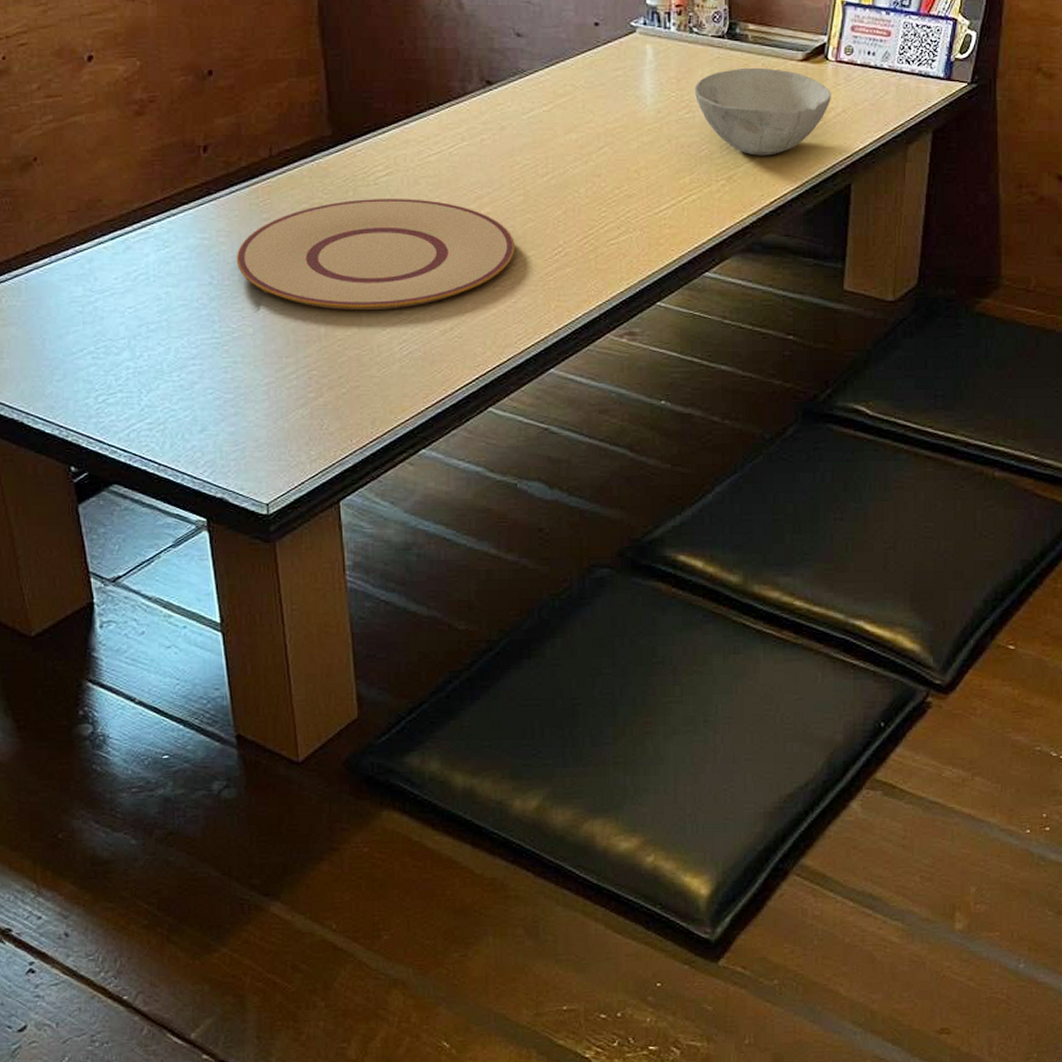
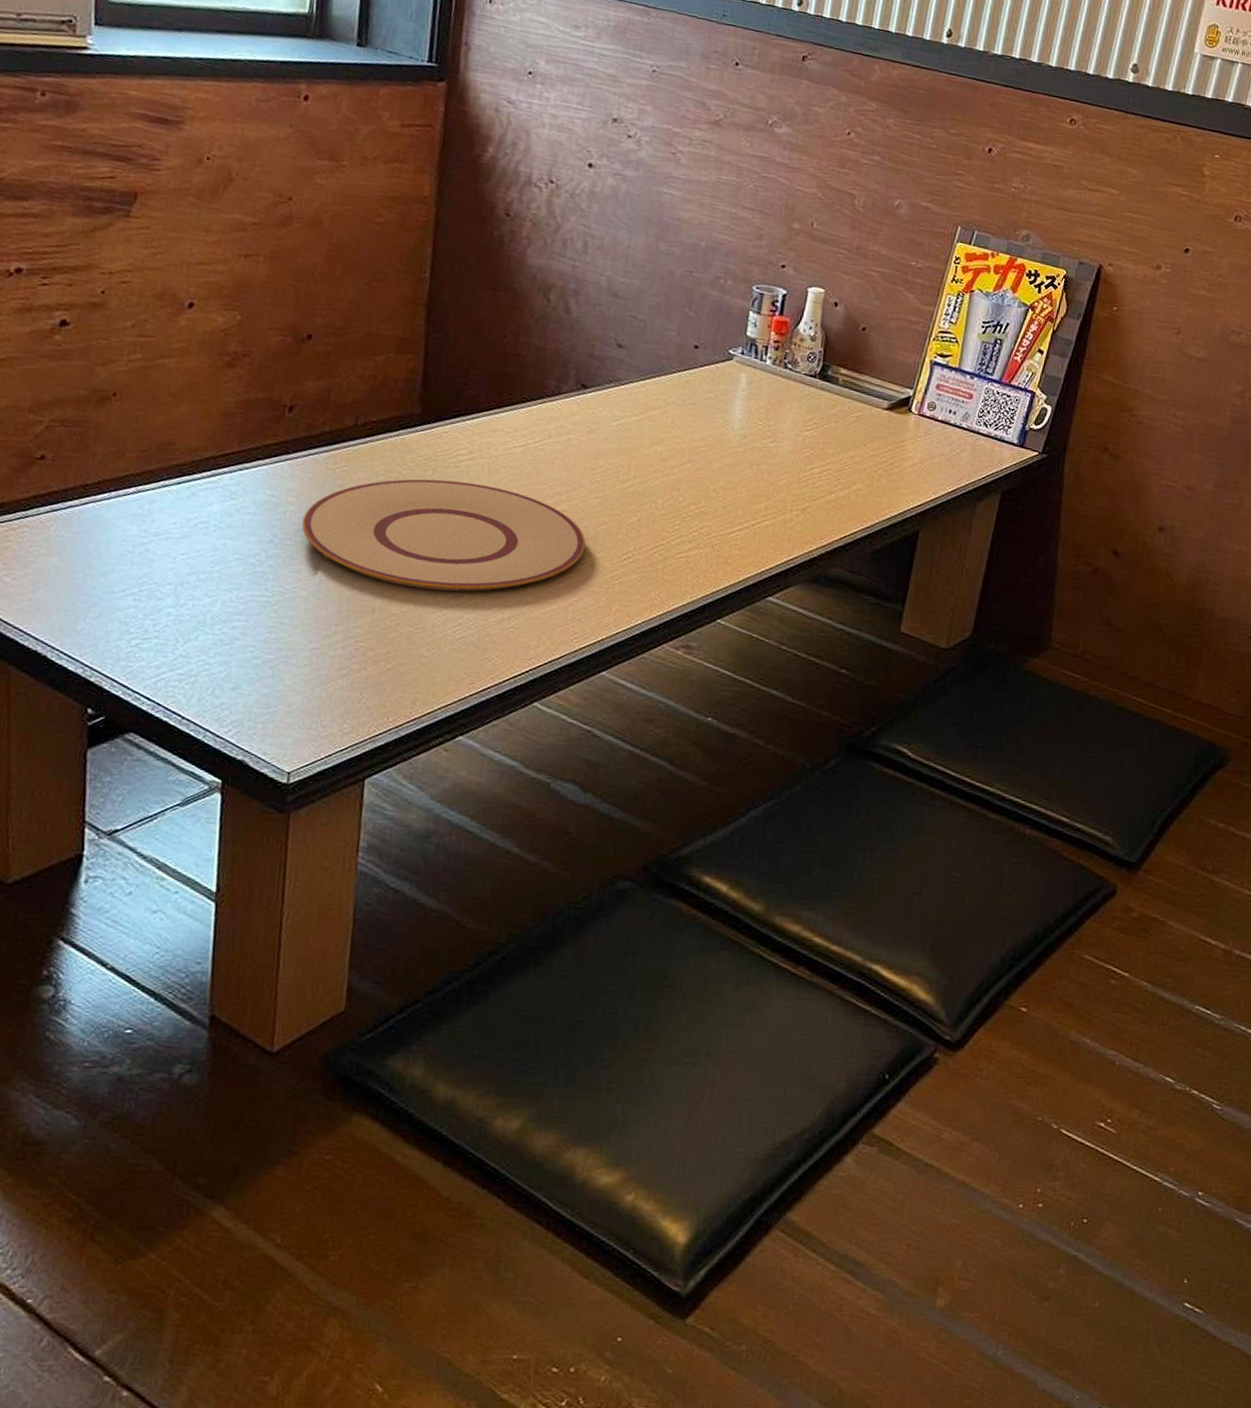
bowl: present [694,67,831,156] -> none [781,407,911,494]

